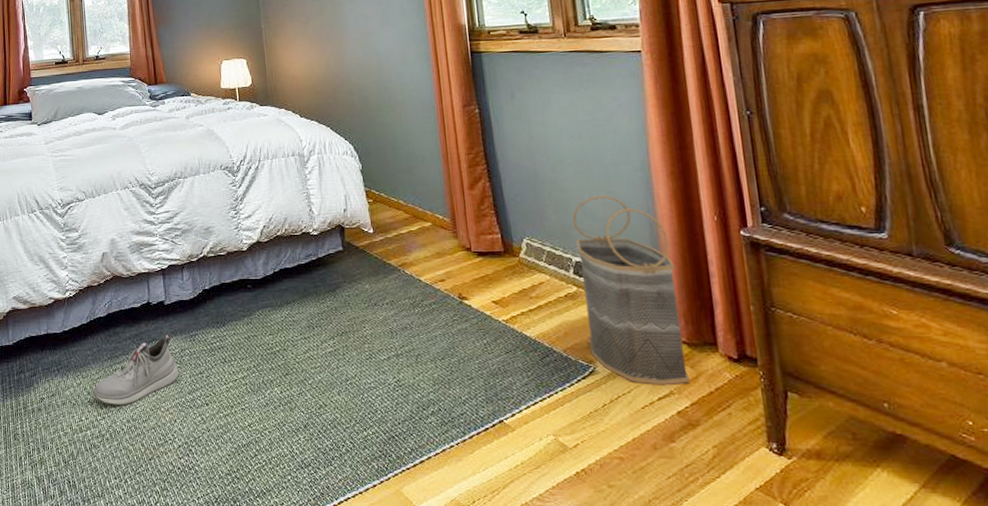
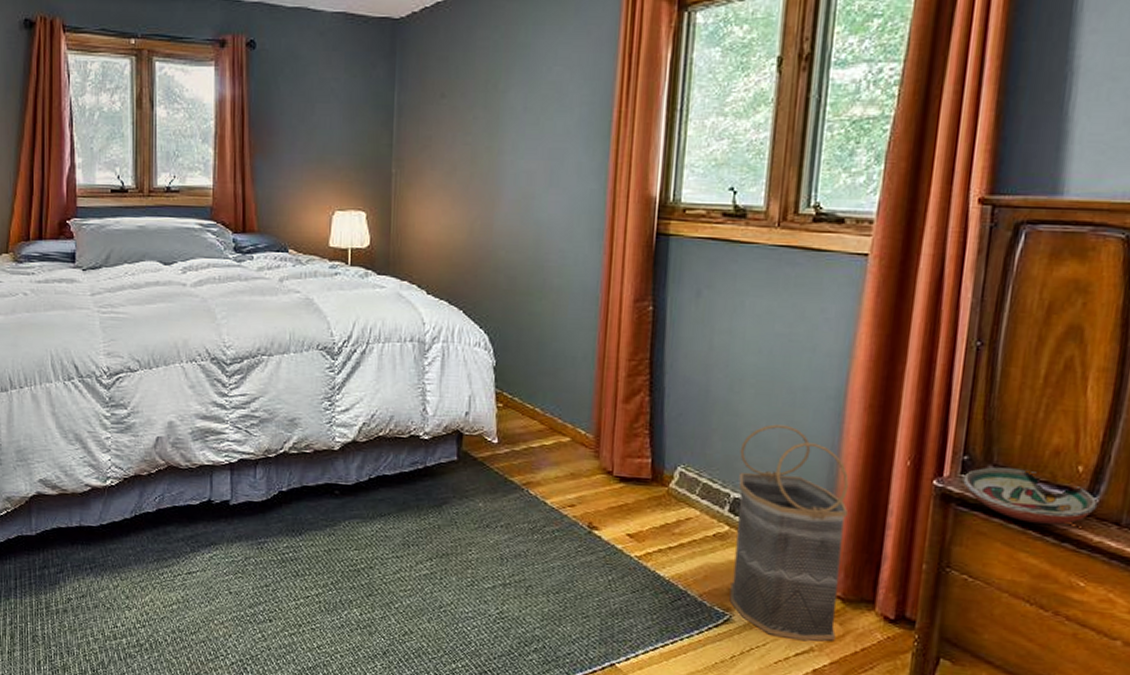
athletic shoe: present [93,334,179,405] -> none [133,538,240,614]
decorative bowl: none [765,214,888,261] -> present [963,467,1098,525]

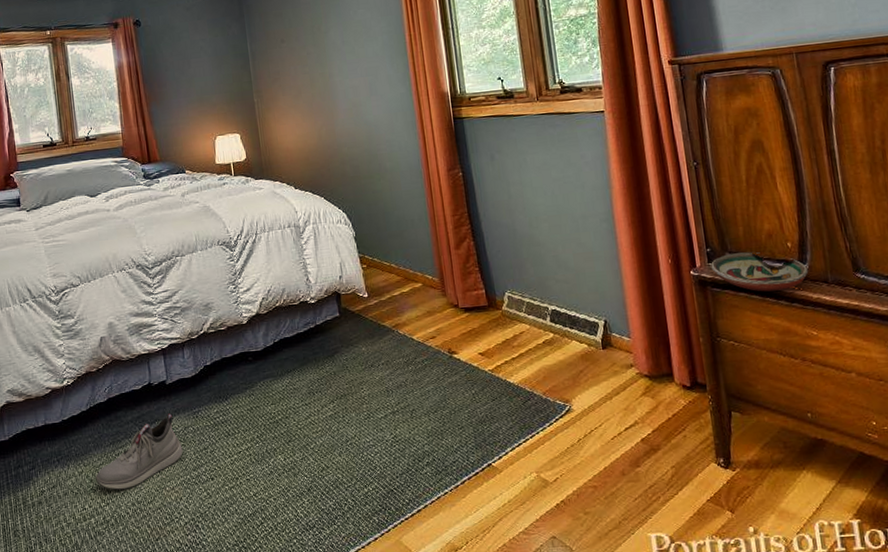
athletic shoe: none [133,538,240,614] -> present [96,413,183,490]
basket: present [729,424,849,642] -> none [548,246,651,417]

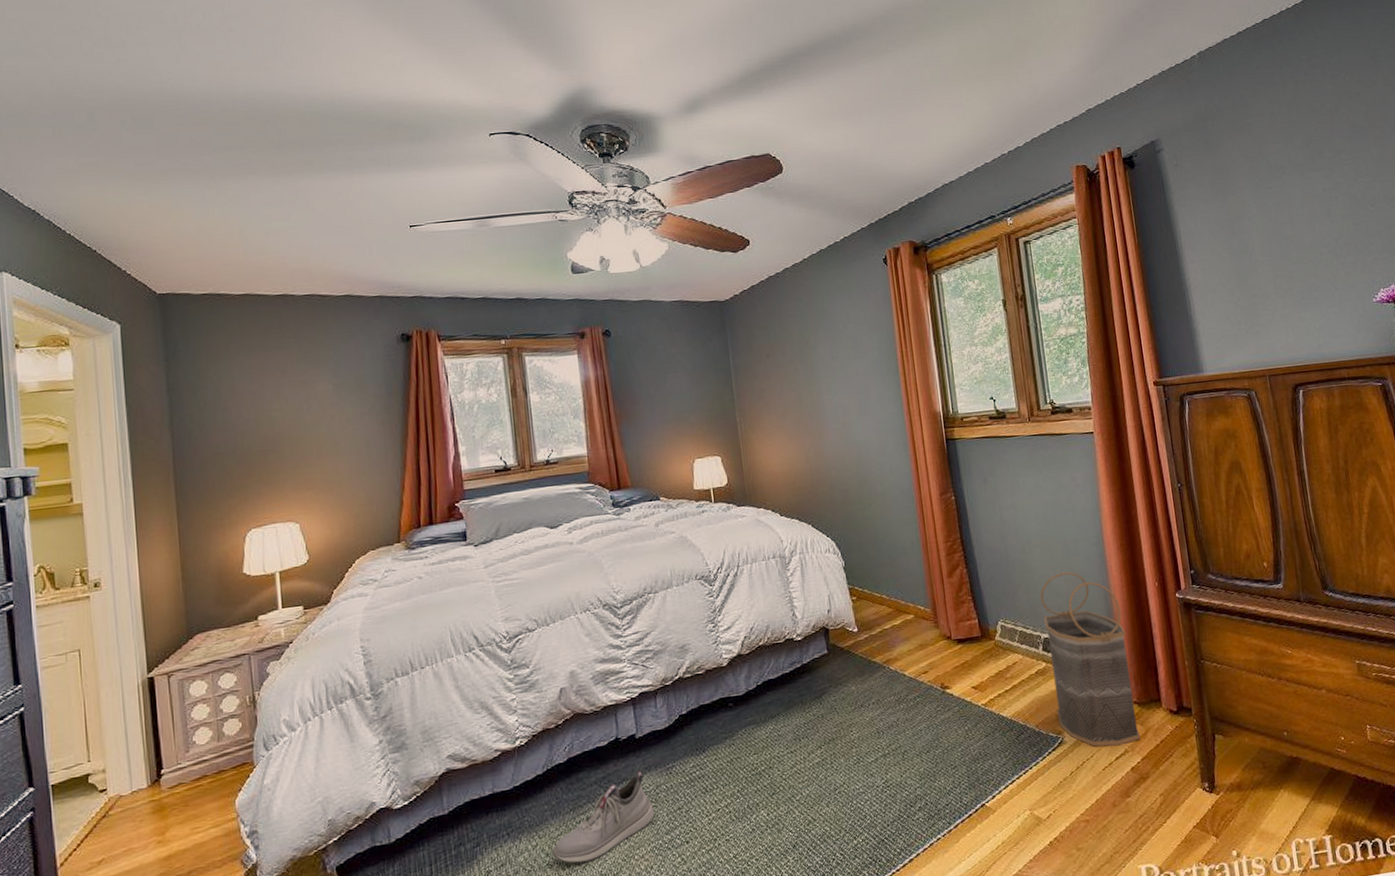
basket: none [548,246,651,417] -> present [1040,571,1141,747]
decorative bowl: present [711,252,809,292] -> none [1194,573,1283,613]

